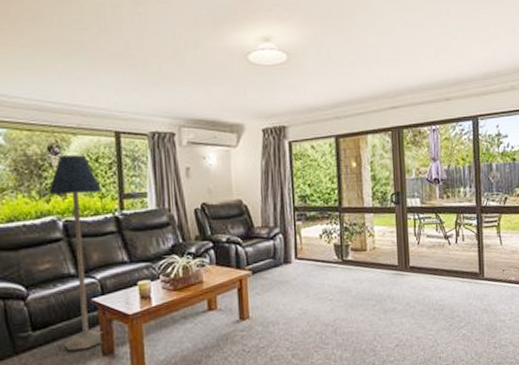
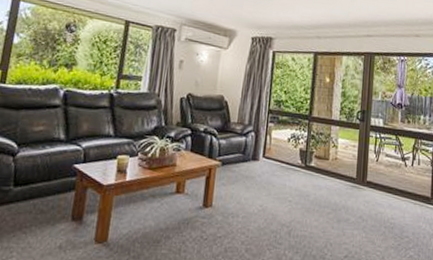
floor lamp: present [47,155,103,351] -> none [39,34,104,212]

